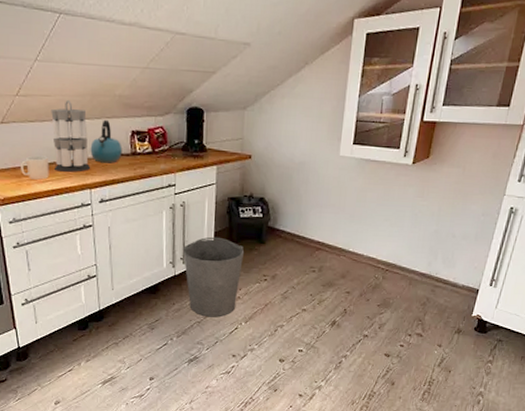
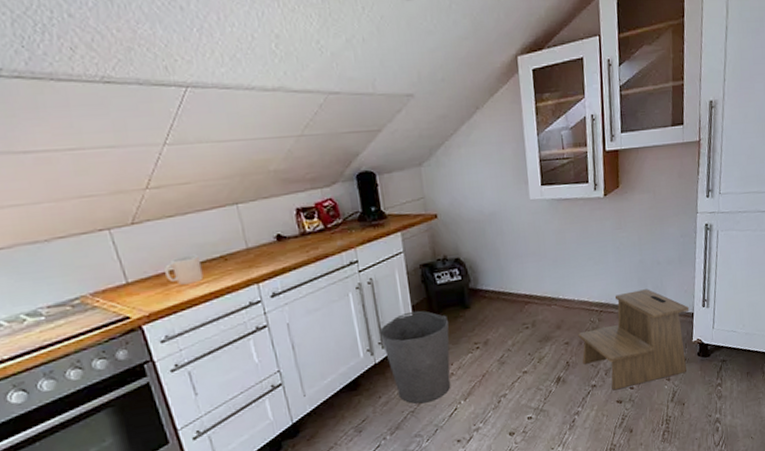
spice rack: present [51,99,91,173] -> none [193,184,255,270]
kettle: present [90,119,123,163] -> none [249,200,290,252]
step stool: none [360,257,476,344] -> present [578,289,690,391]

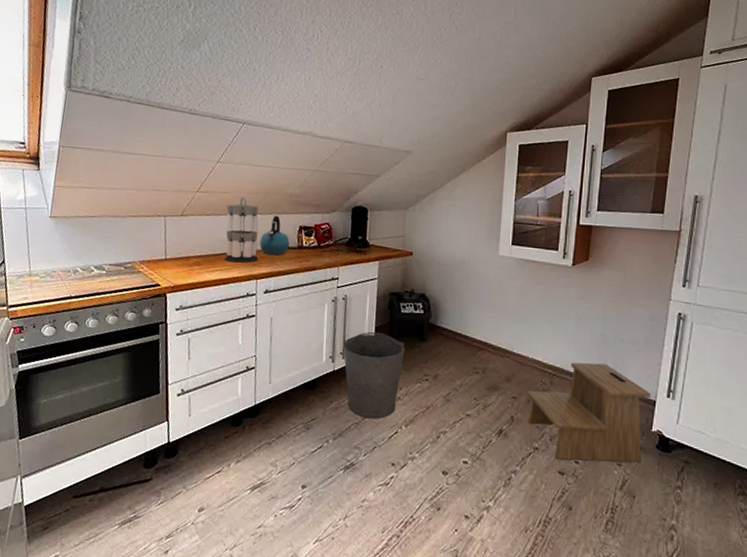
mug: present [163,254,204,286] -> none [192,246,221,270]
spice rack: none [193,184,255,270] -> present [225,196,259,264]
kettle: none [249,200,290,252] -> present [259,215,290,256]

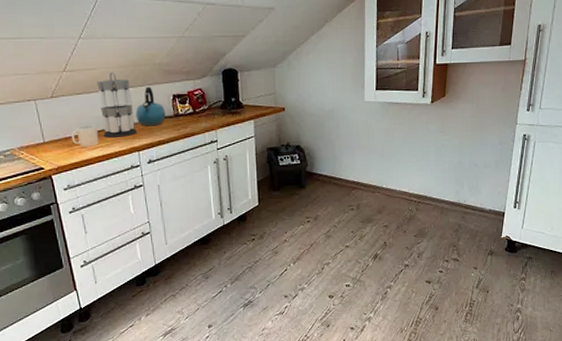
mug: none [192,246,221,270] -> present [71,124,99,148]
bucket: present [343,331,406,419] -> none [229,185,287,262]
step stool: present [527,362,652,463] -> none [396,187,501,272]

